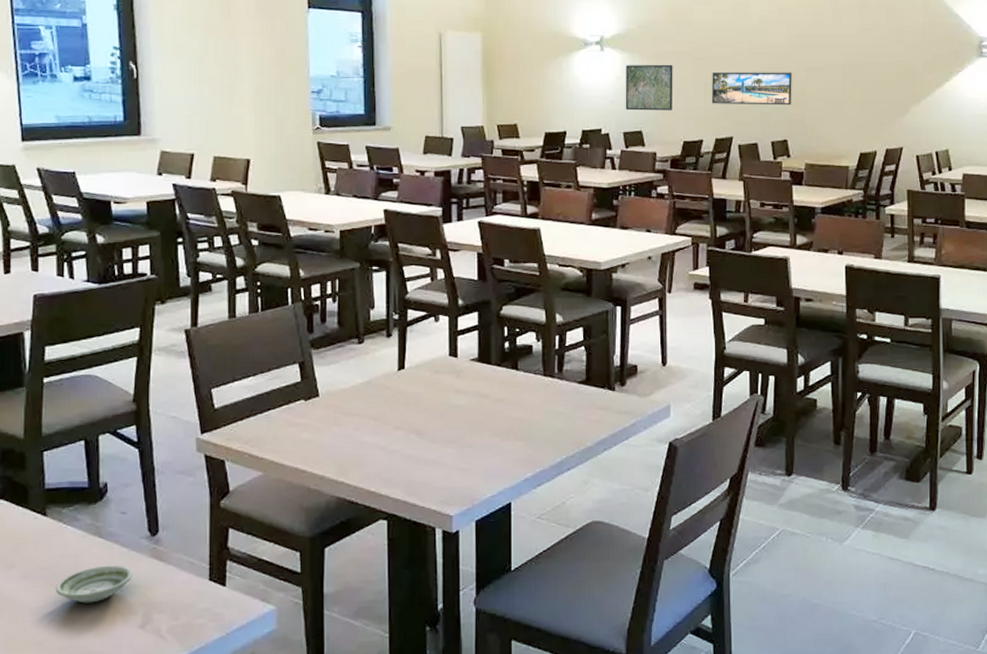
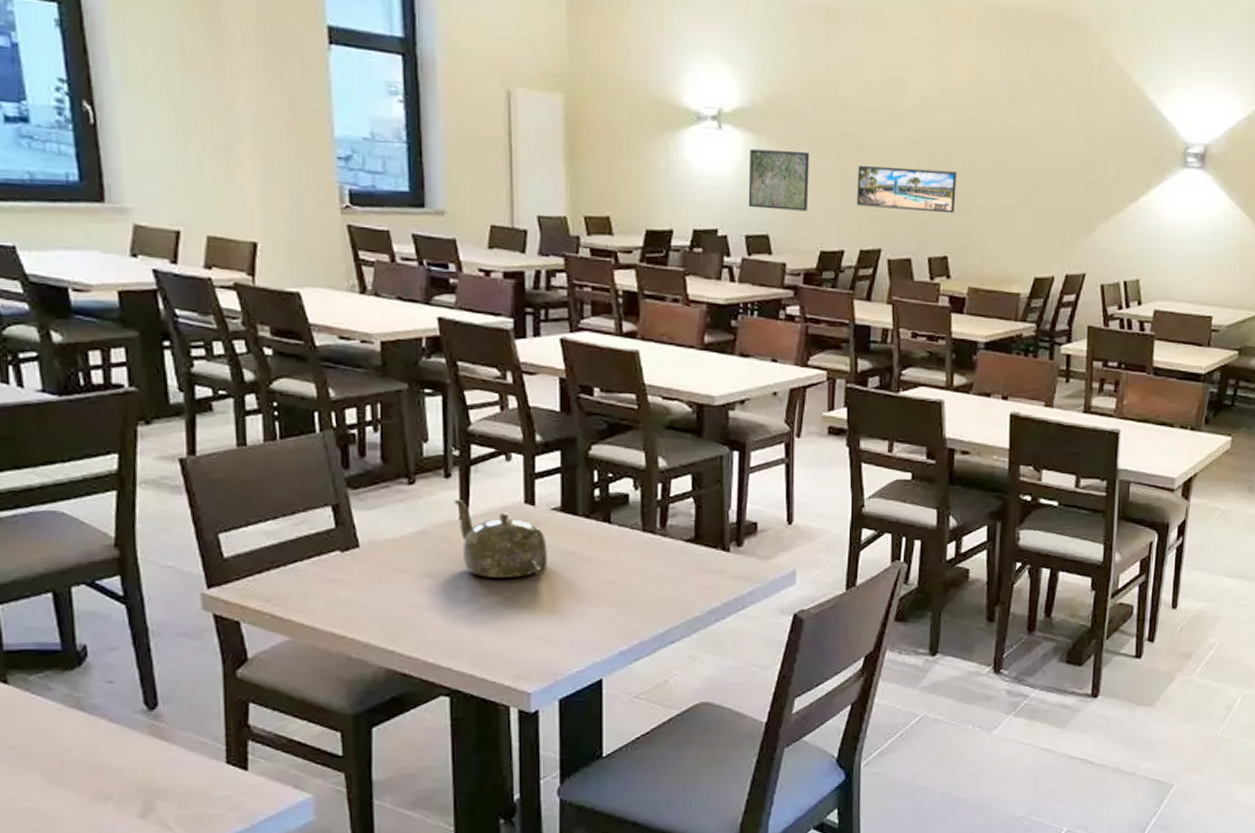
saucer: present [55,565,133,603] -> none [26,744,127,789]
teapot: none [393,354,467,419] -> present [454,498,547,578]

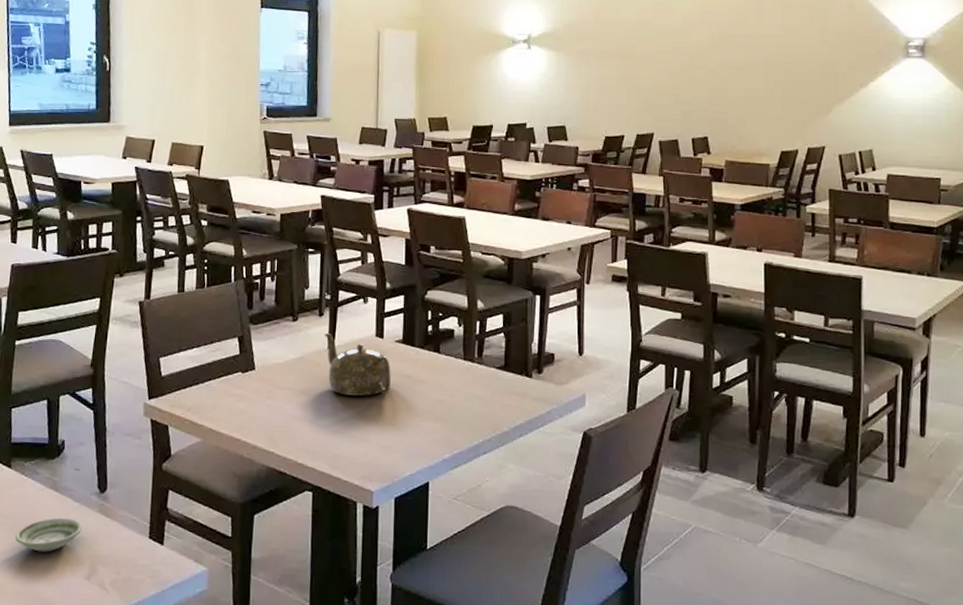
saucer: none [26,744,127,789] -> present [15,517,83,552]
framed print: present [748,149,810,212] -> none [549,62,597,107]
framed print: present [857,165,957,214] -> none [634,69,714,103]

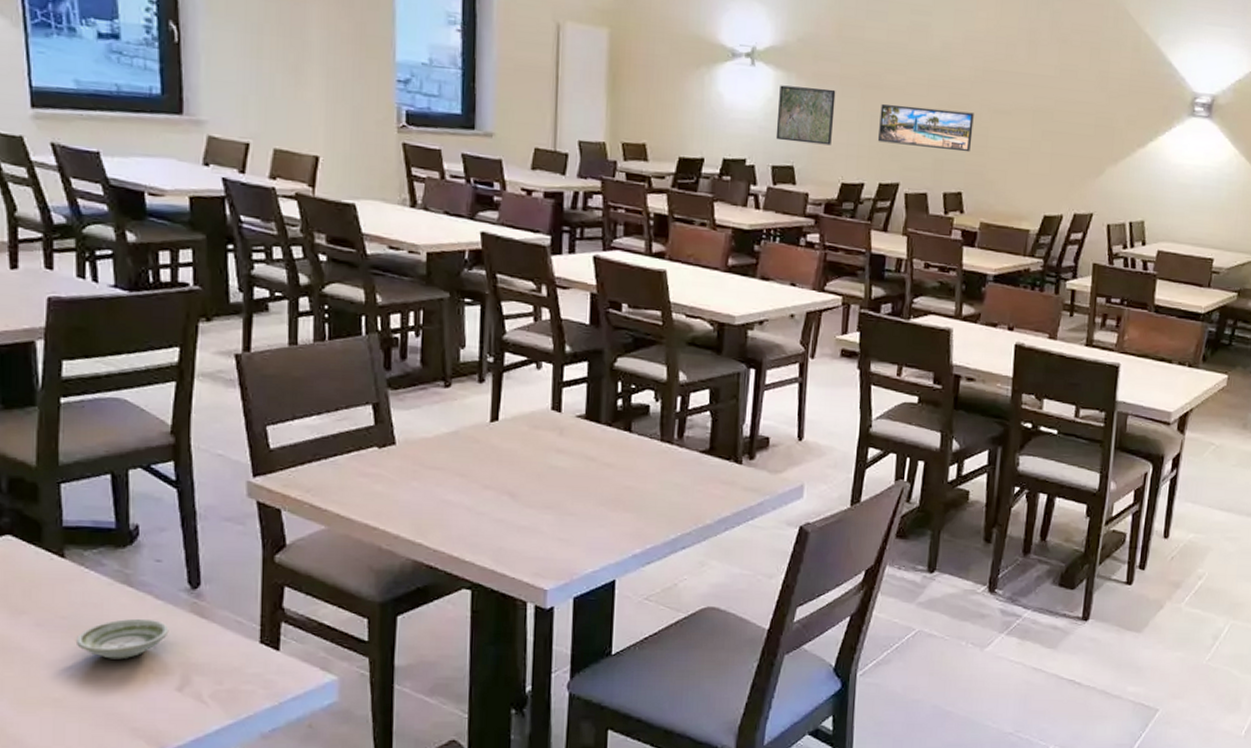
teapot: present [324,332,391,396] -> none [485,402,571,480]
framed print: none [549,62,597,107] -> present [775,85,836,146]
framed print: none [634,69,714,103] -> present [878,103,974,153]

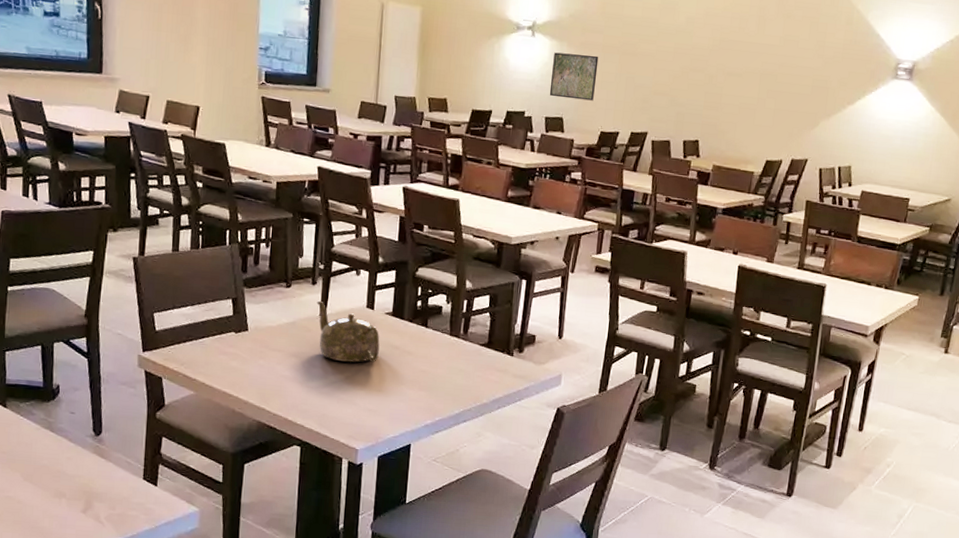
saucer: present [75,618,169,659] -> none [11,456,78,487]
teapot: none [485,402,571,480] -> present [316,300,380,363]
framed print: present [878,103,974,153] -> none [632,67,711,108]

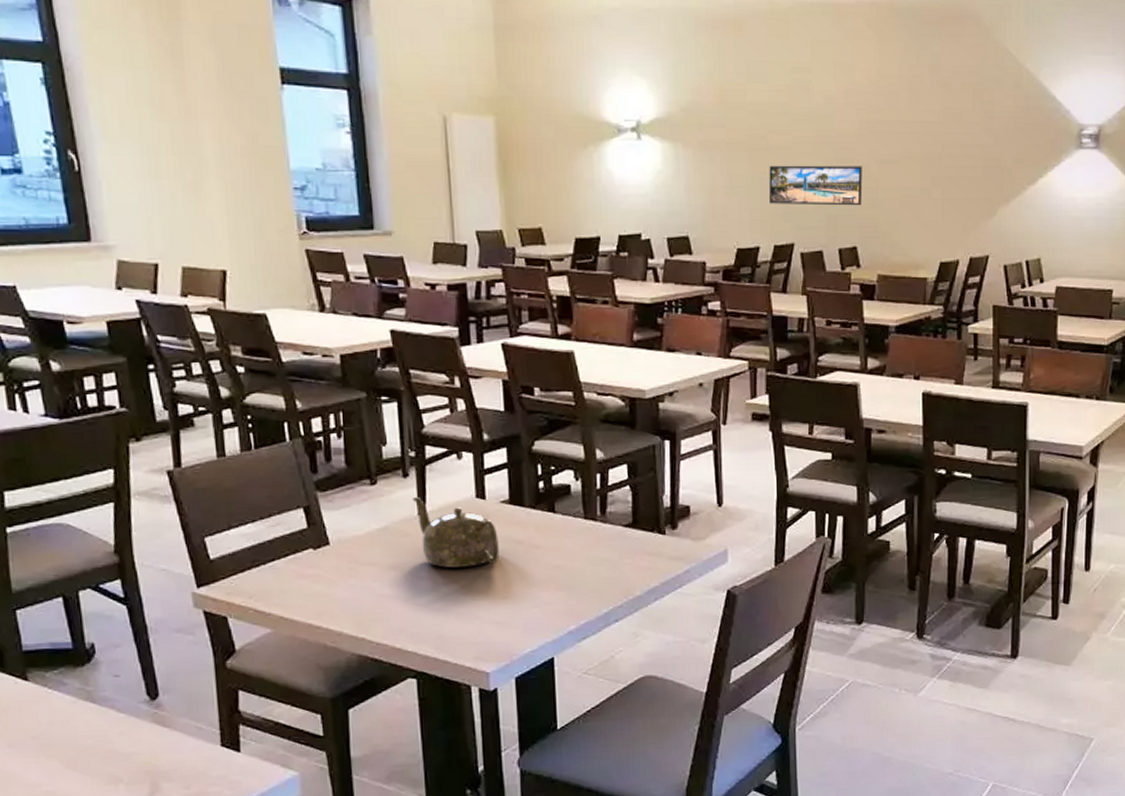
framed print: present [549,52,599,101] -> none [668,156,724,212]
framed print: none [632,67,711,108] -> present [769,165,863,206]

